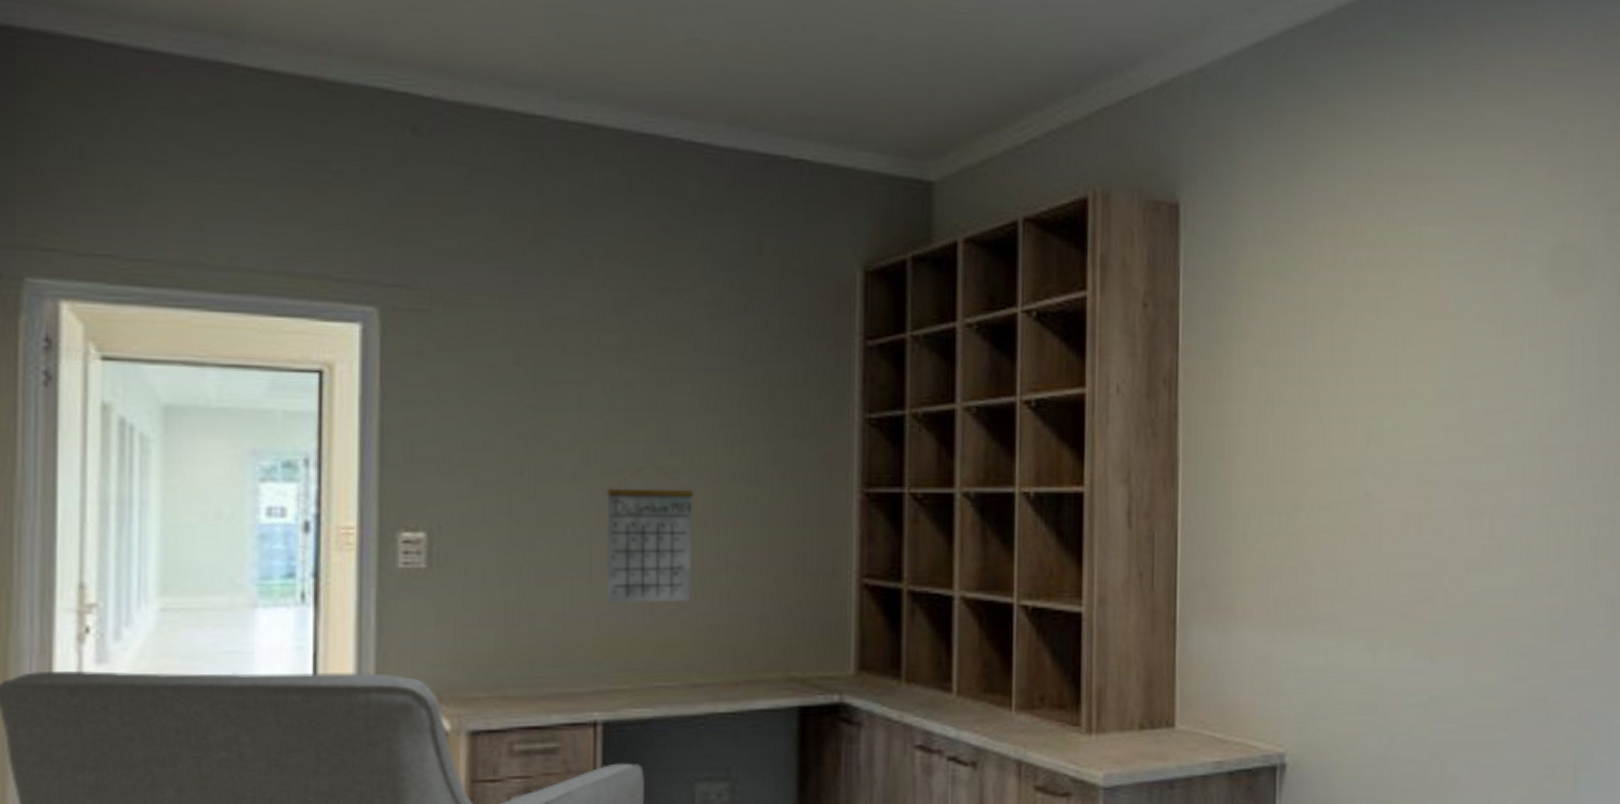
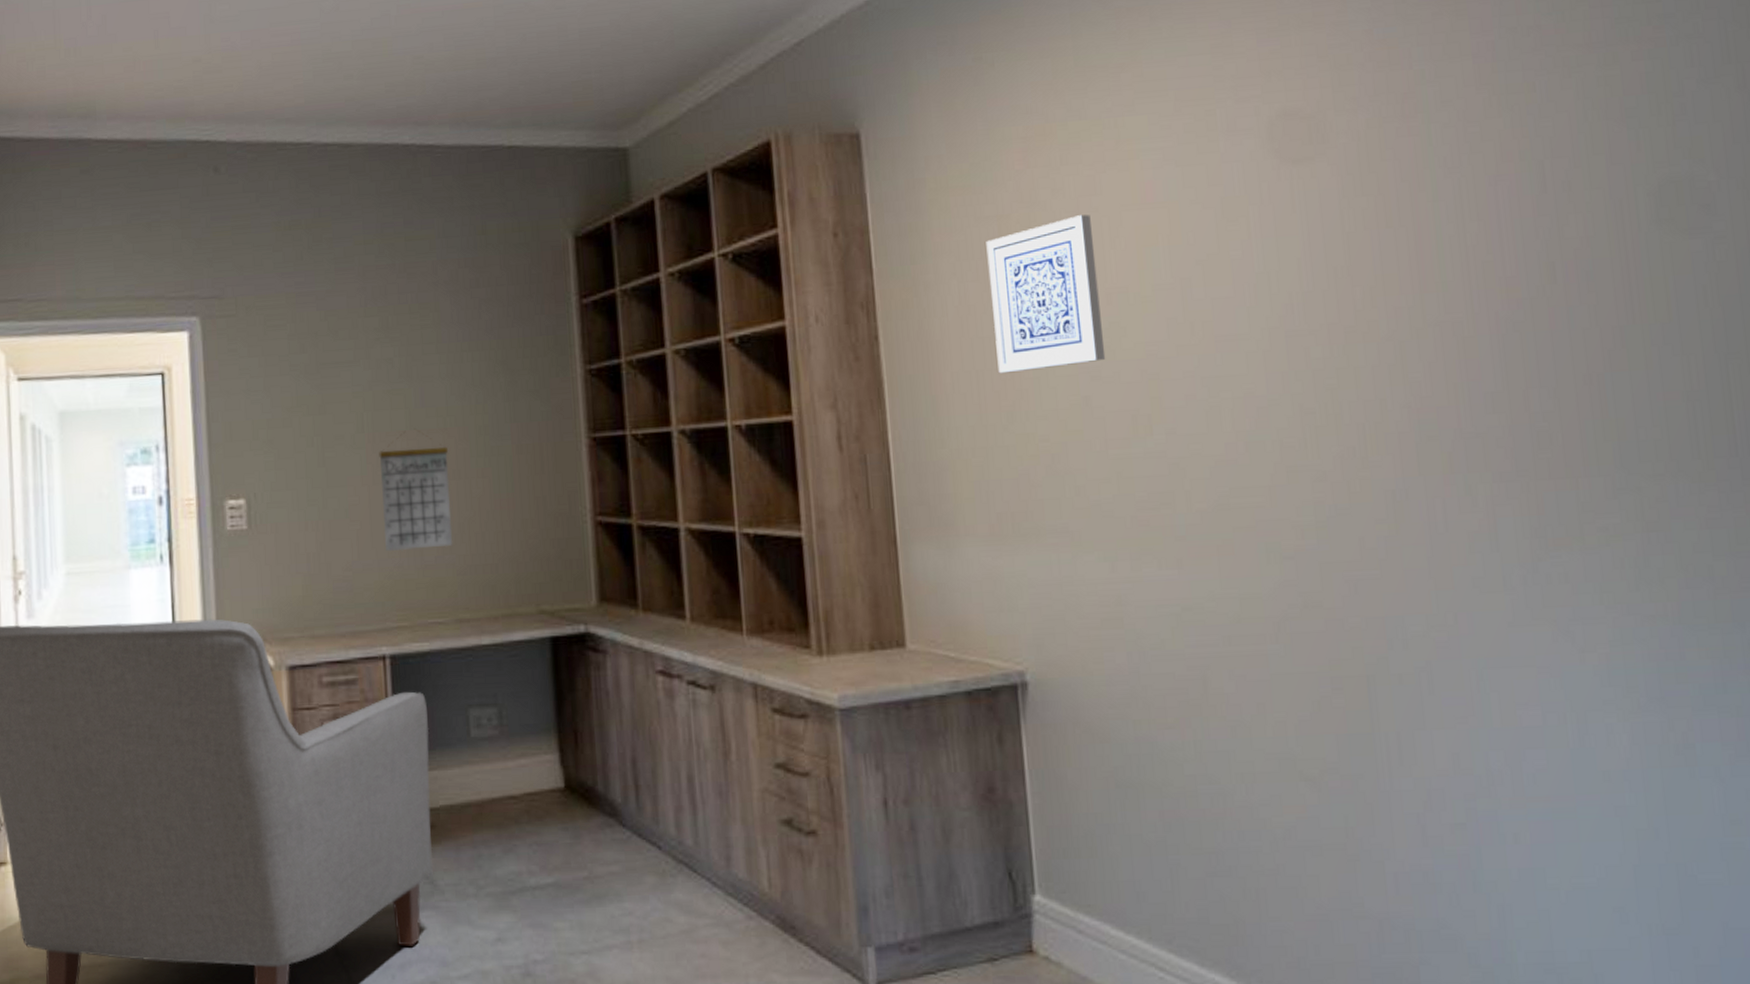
wall art: none [1289,316,1389,463] -> present [986,214,1106,374]

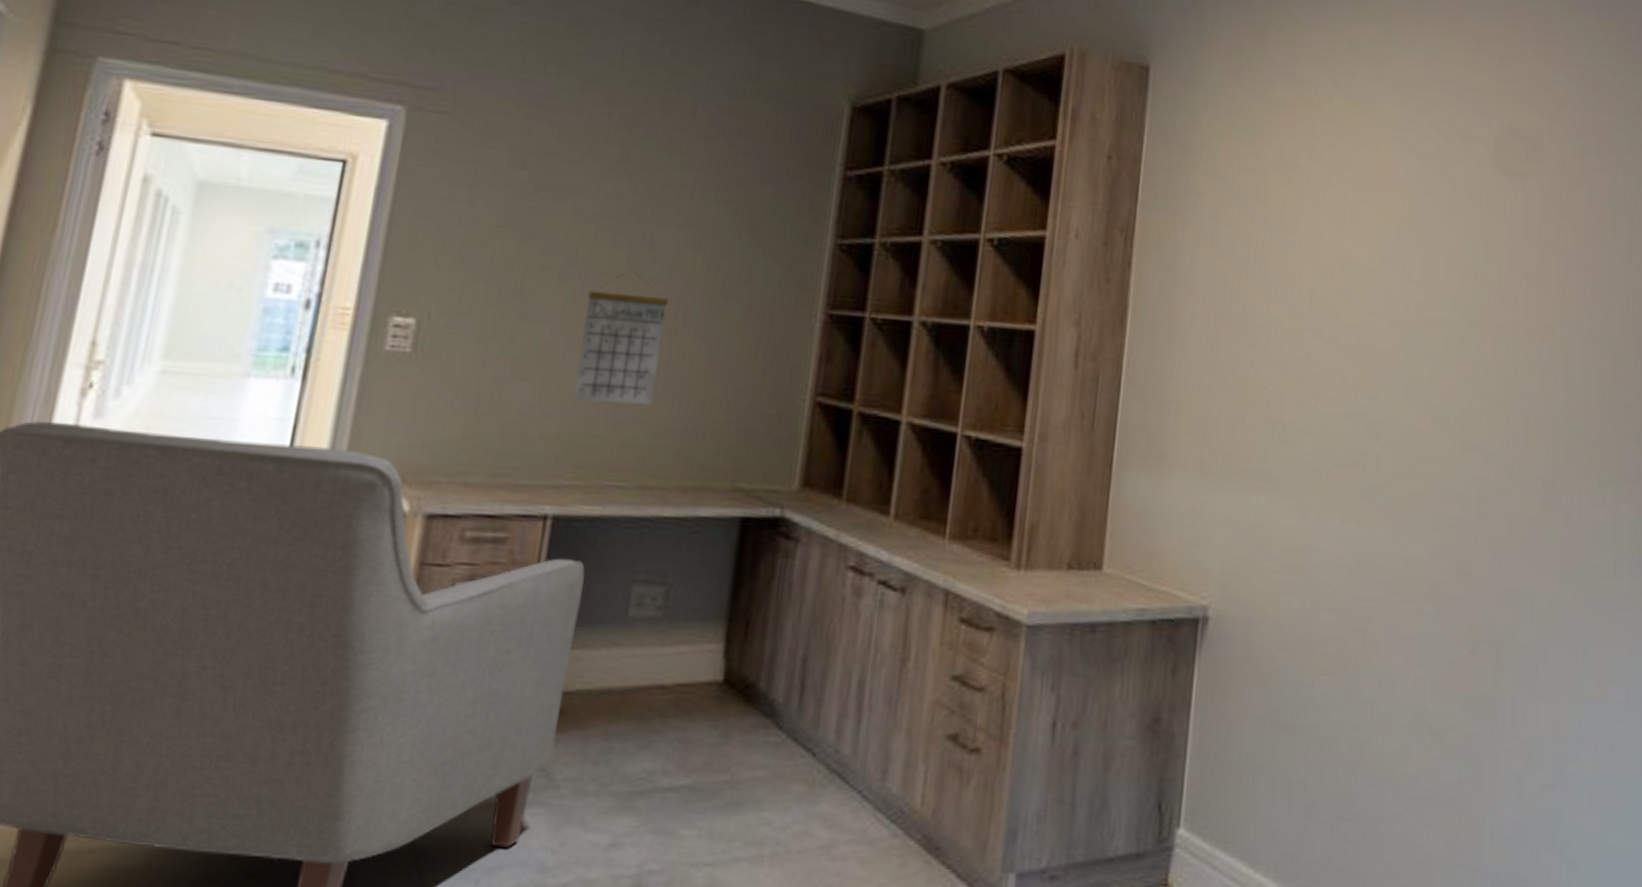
wall art: present [986,214,1106,374] -> none [1234,184,1339,322]

